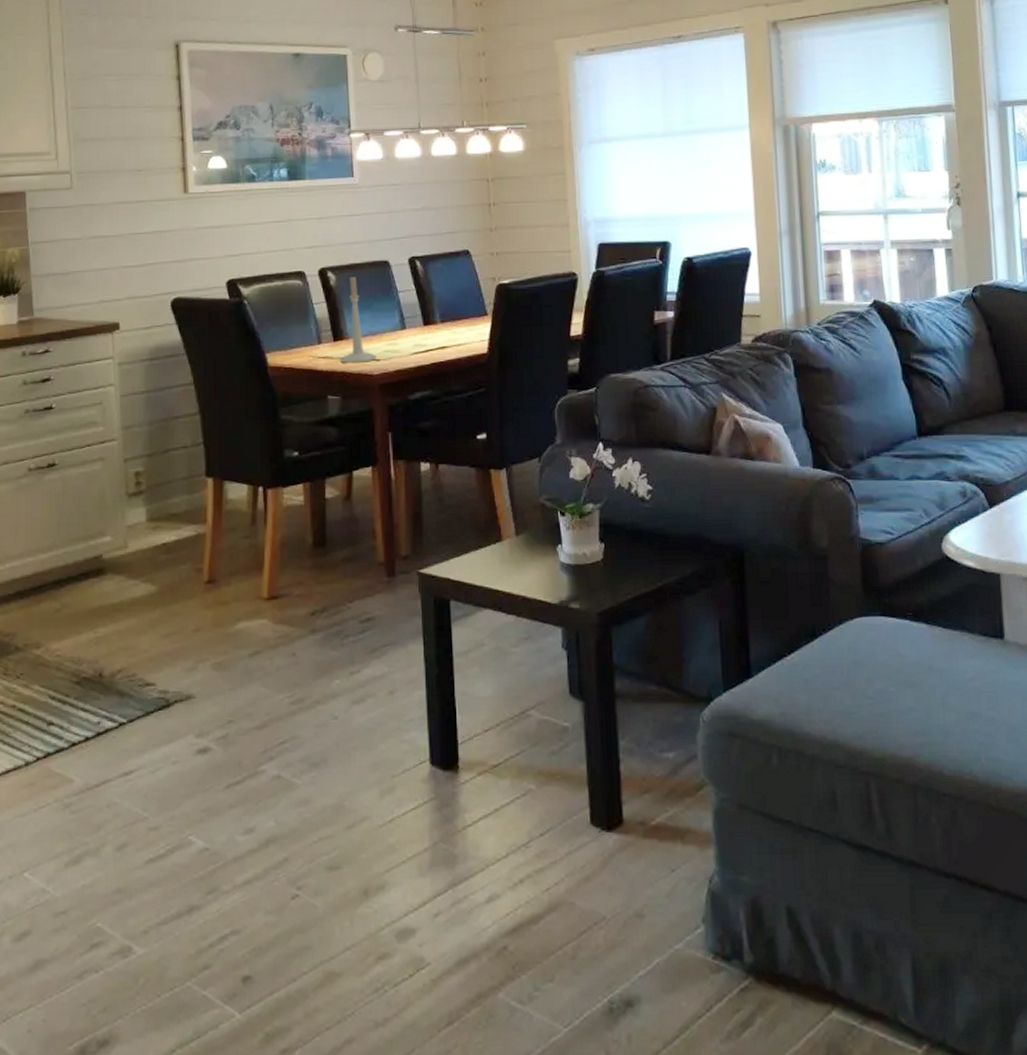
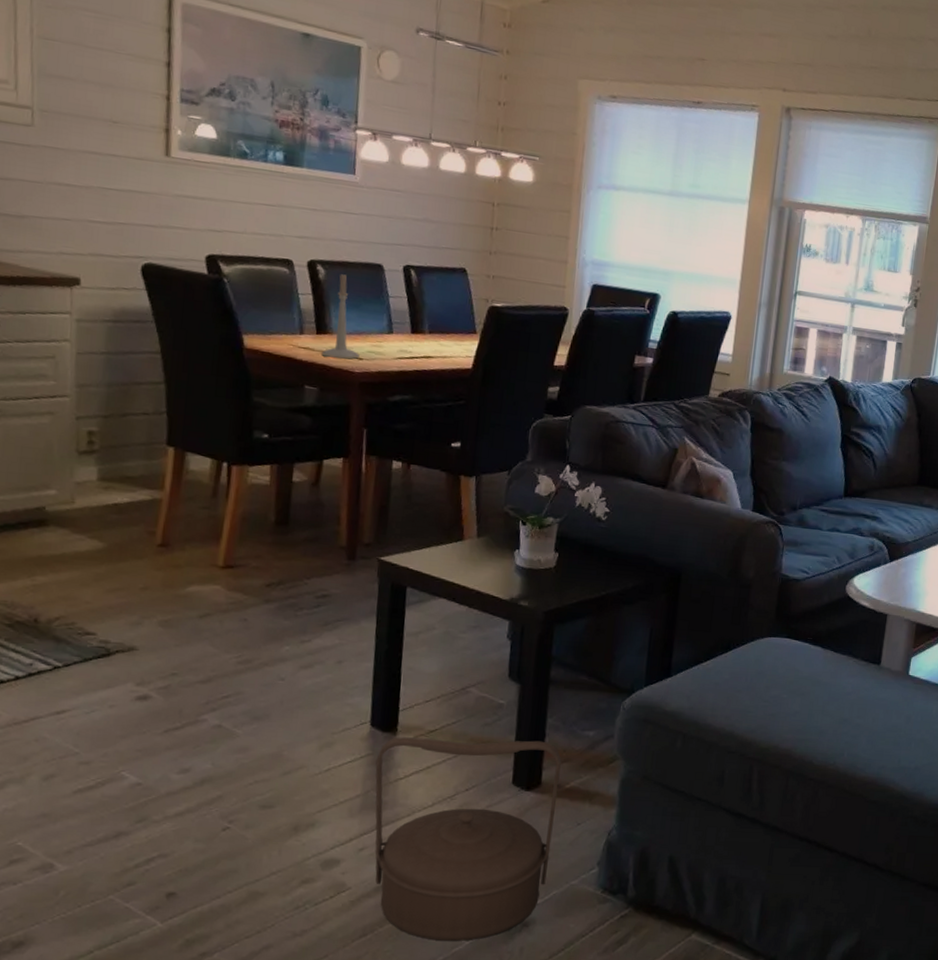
basket: none [440,768,645,1029] -> present [375,737,561,942]

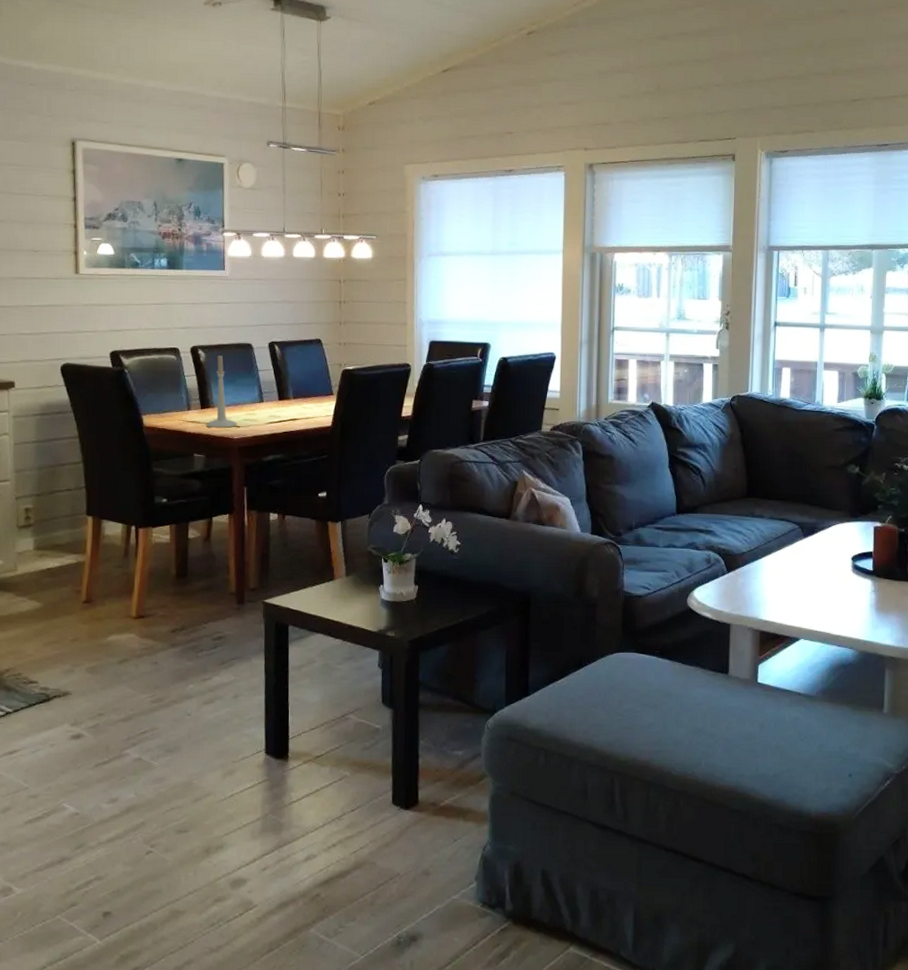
basket: present [375,737,561,942] -> none [271,762,435,956]

